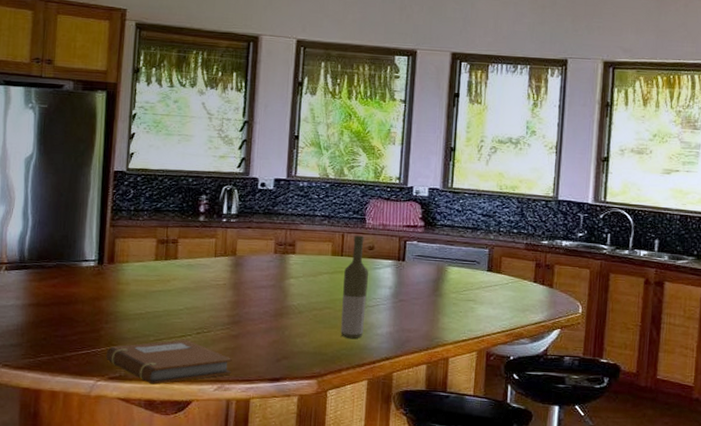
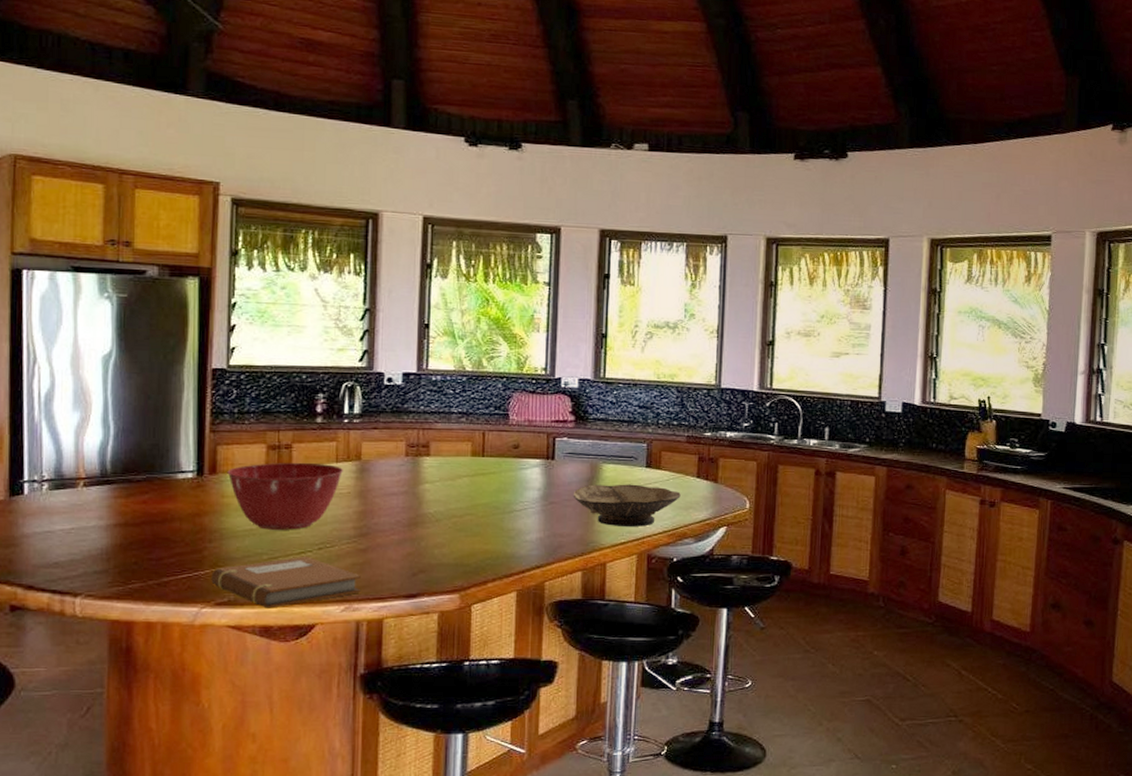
mixing bowl: none [123,255,221,316] -> present [227,462,344,530]
bottle: present [341,235,369,339] -> none [484,433,515,548]
bowl: none [420,285,519,326] -> present [573,484,681,527]

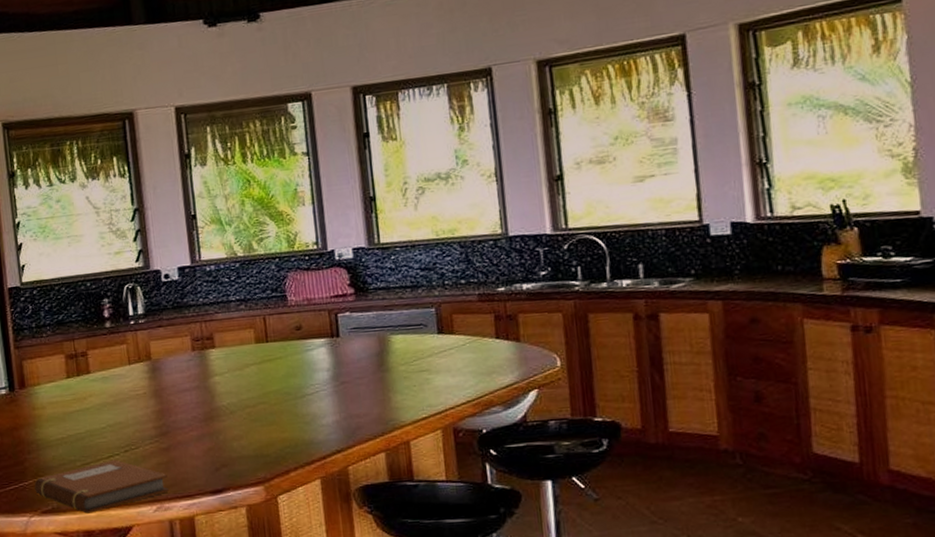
mixing bowl: present [227,462,344,530] -> none [34,367,137,437]
bowl: present [573,484,681,527] -> none [363,353,481,401]

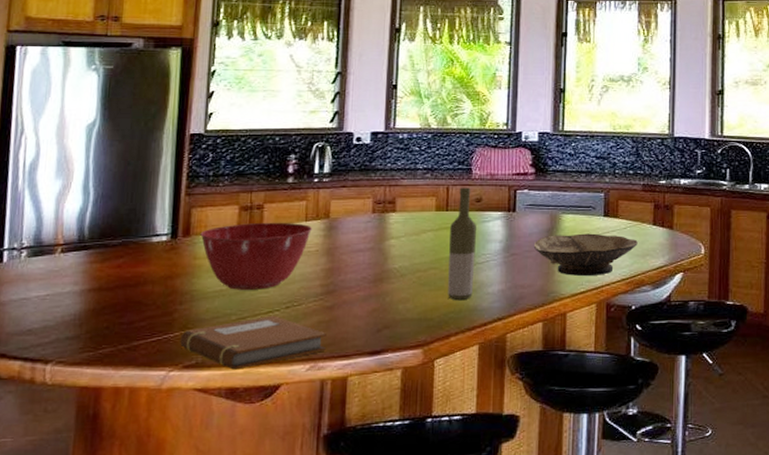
mixing bowl: none [34,367,137,437] -> present [200,222,313,290]
bottle: none [273,315,307,435] -> present [448,187,477,301]
bowl: none [363,353,481,401] -> present [533,233,638,276]

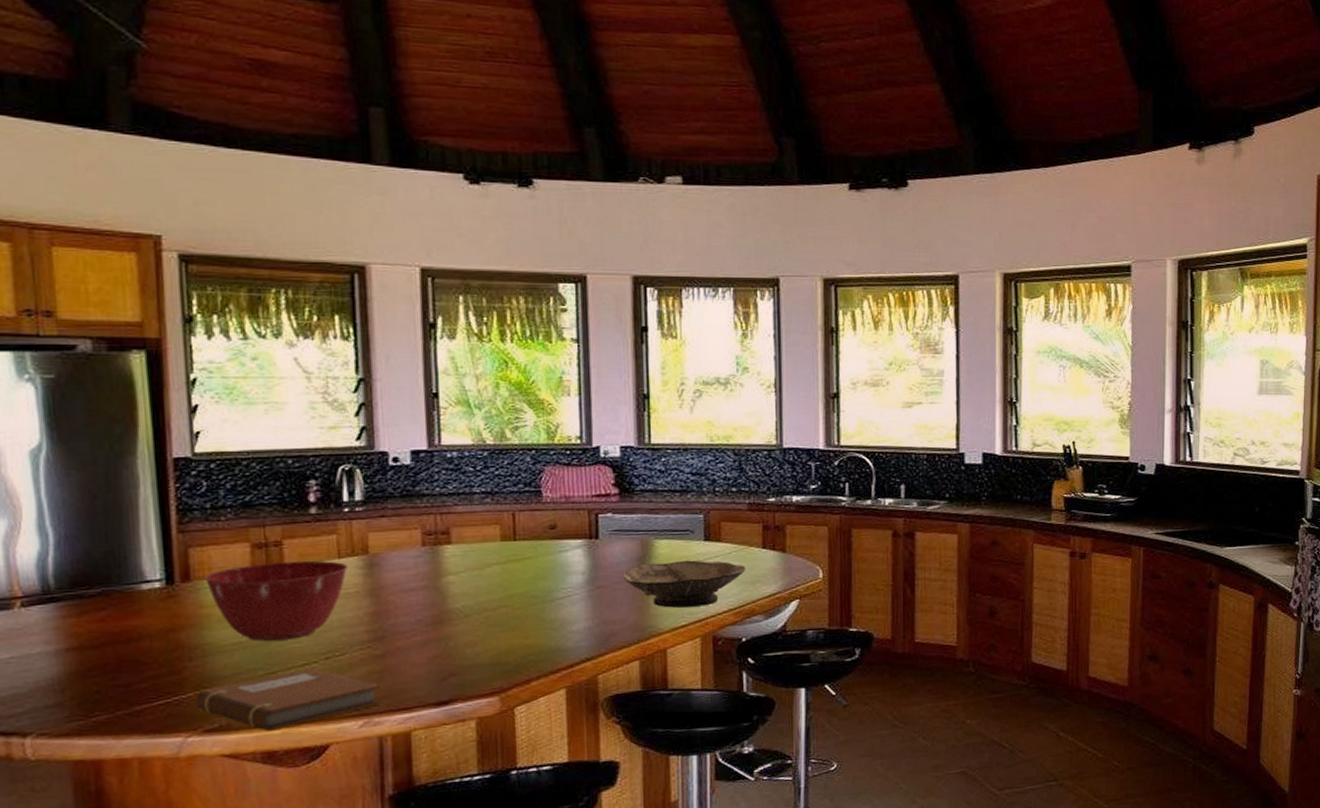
bottle: present [448,187,477,301] -> none [520,512,555,642]

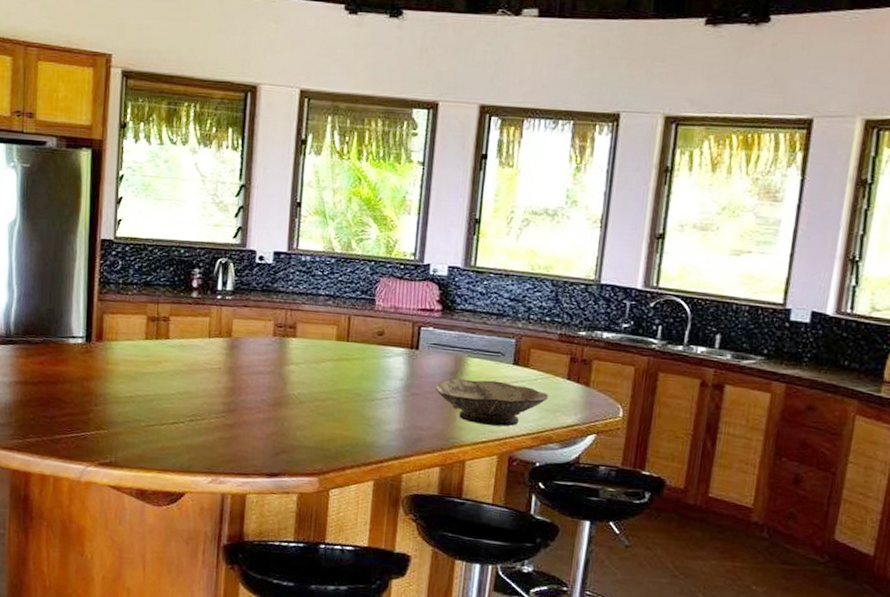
notebook: present [195,667,381,731] -> none [96,426,228,473]
mixing bowl: present [204,560,349,641] -> none [112,334,216,401]

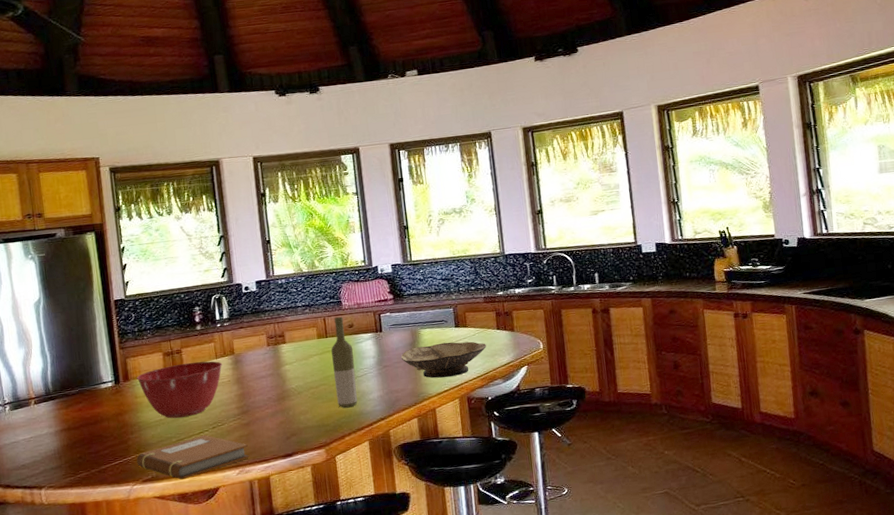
notebook: none [96,426,228,473] -> present [136,434,249,480]
mixing bowl: none [112,334,216,401] -> present [136,361,223,419]
bottle: none [345,318,378,435] -> present [331,316,358,408]

